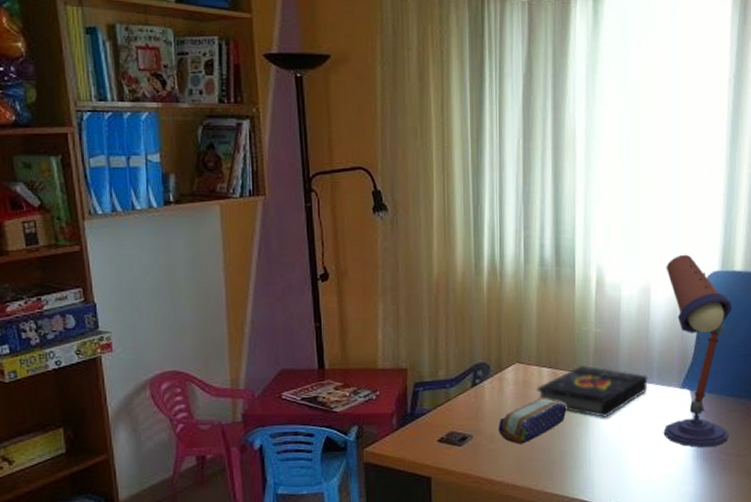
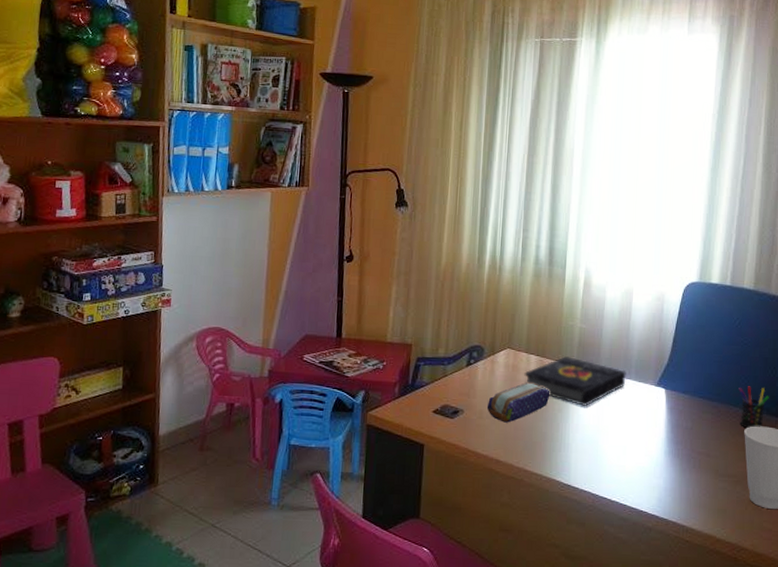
desk lamp: present [663,254,732,447] -> none [638,264,708,444]

